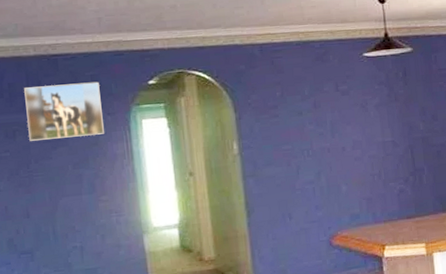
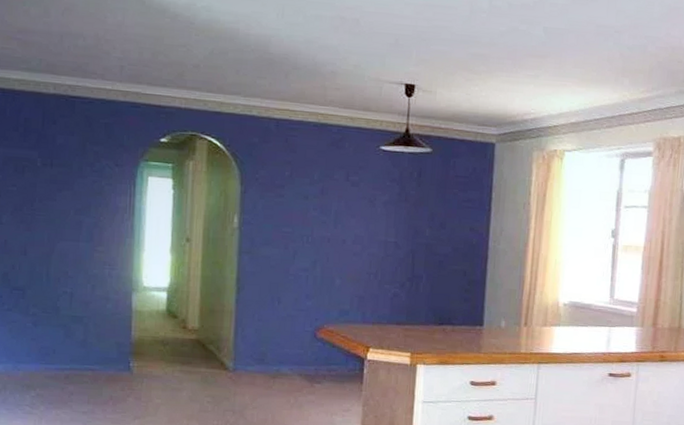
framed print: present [24,81,104,141] -> none [37,125,112,185]

